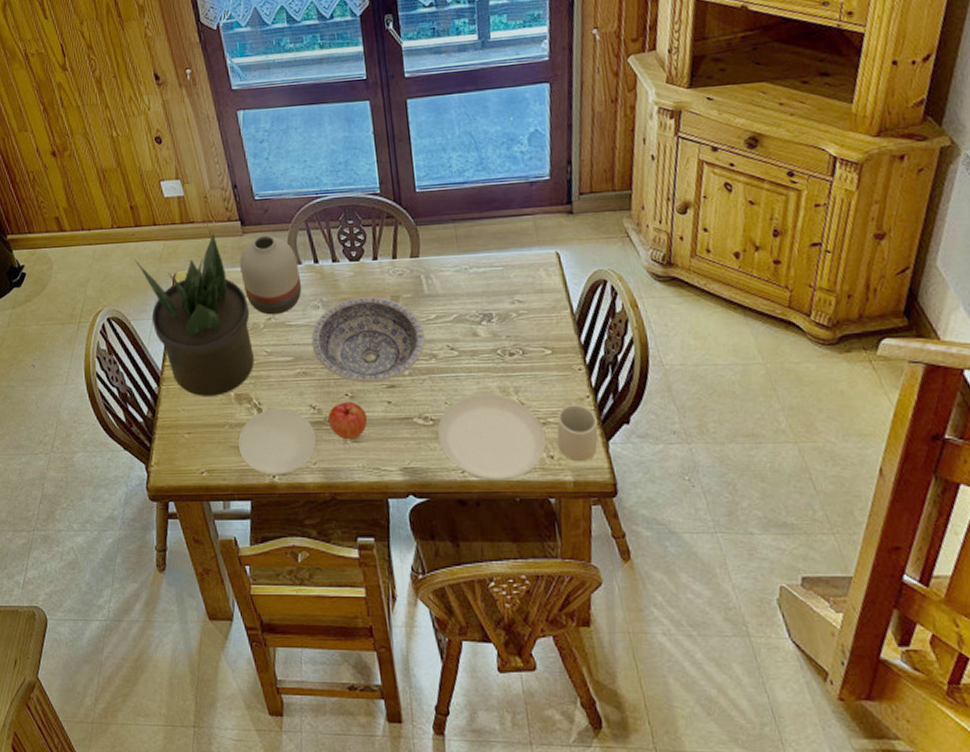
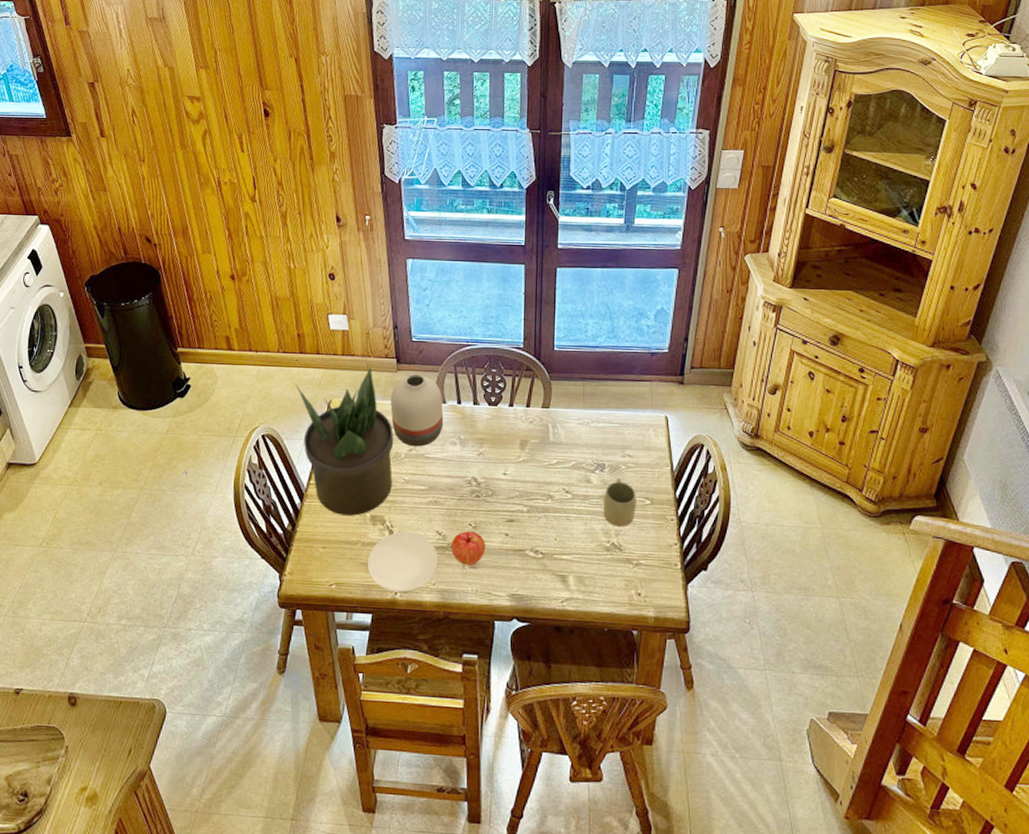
bowl: present [311,296,425,383] -> none [445,438,545,516]
plate: present [437,394,546,481] -> none [545,534,636,612]
mug: none [495,328,536,382] -> present [602,478,636,527]
cup: present [557,400,598,462] -> none [646,546,680,601]

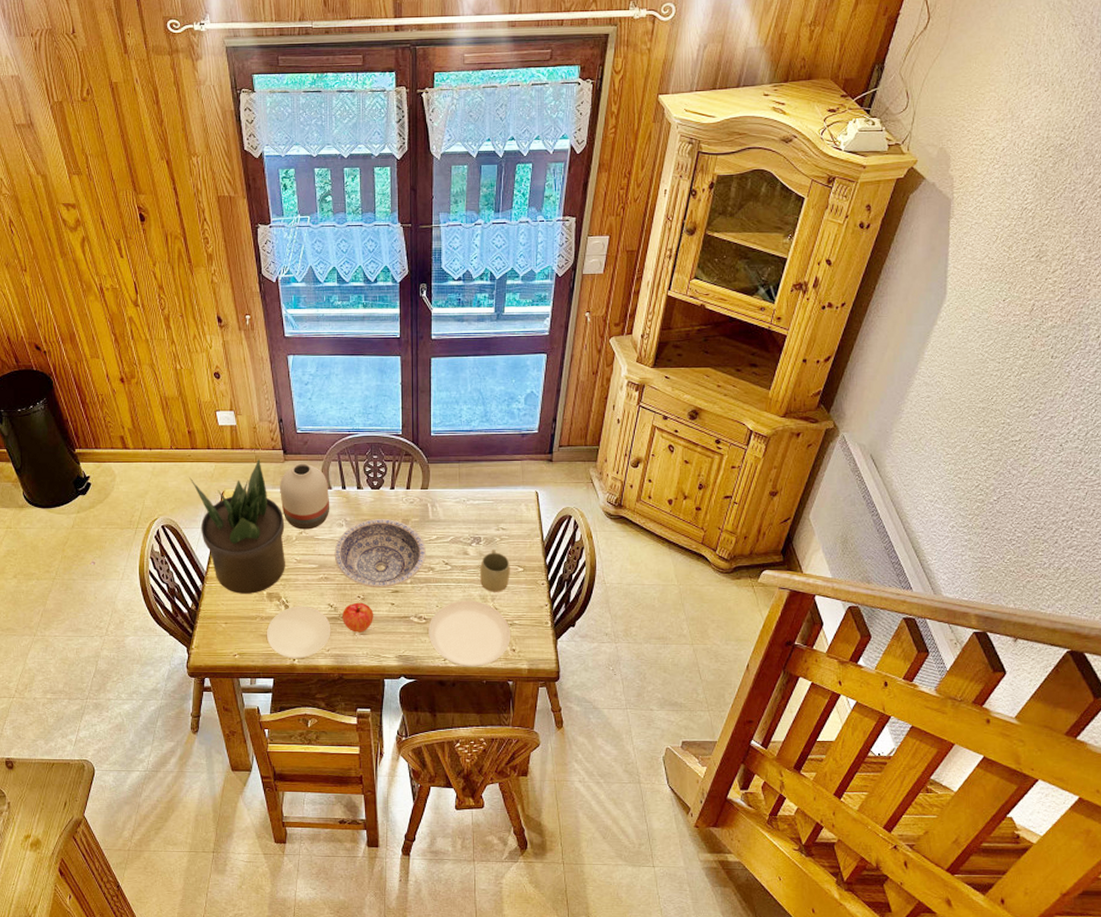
bowl: none [445,438,545,516] -> present [334,519,426,588]
plate: none [545,534,636,612] -> present [428,600,510,667]

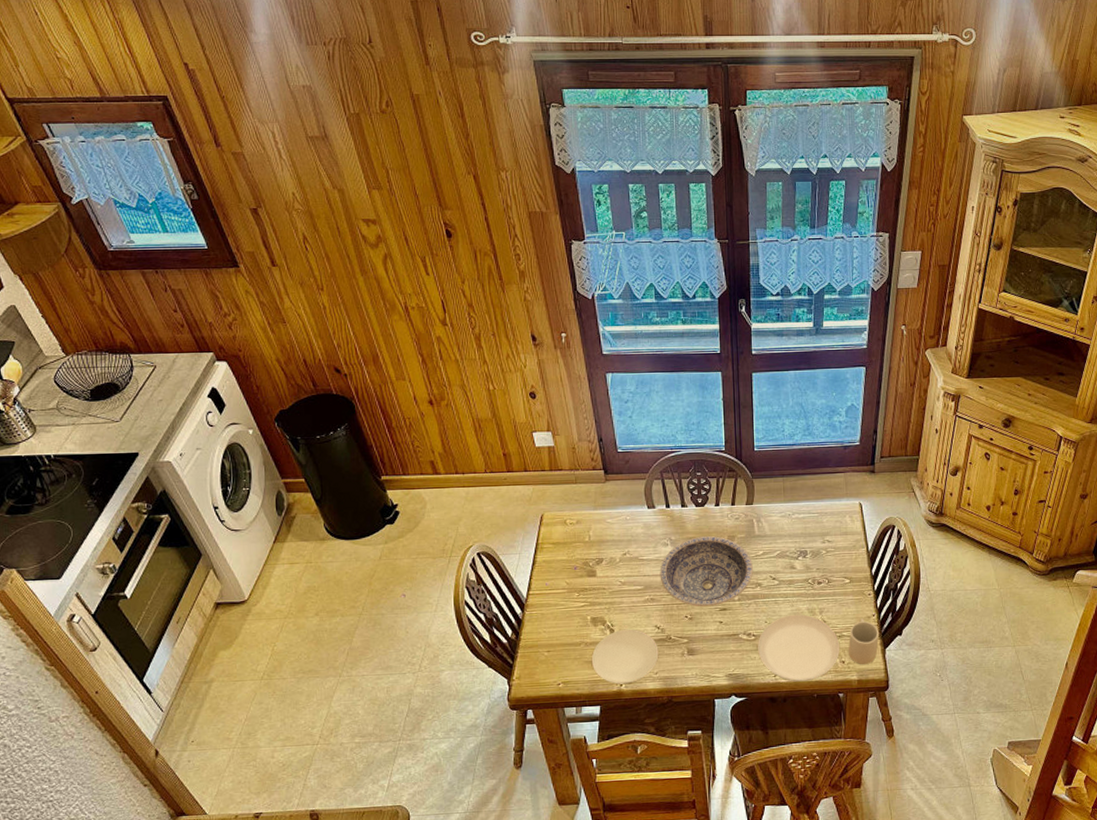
planter: present [189,458,285,594] -> none [506,479,609,620]
vase: present [280,463,330,530] -> none [601,482,654,551]
fruit: present [342,602,374,633] -> none [669,622,703,653]
mug: present [479,550,510,592] -> none [806,562,837,605]
cup: none [520,607,551,655] -> present [848,618,879,665]

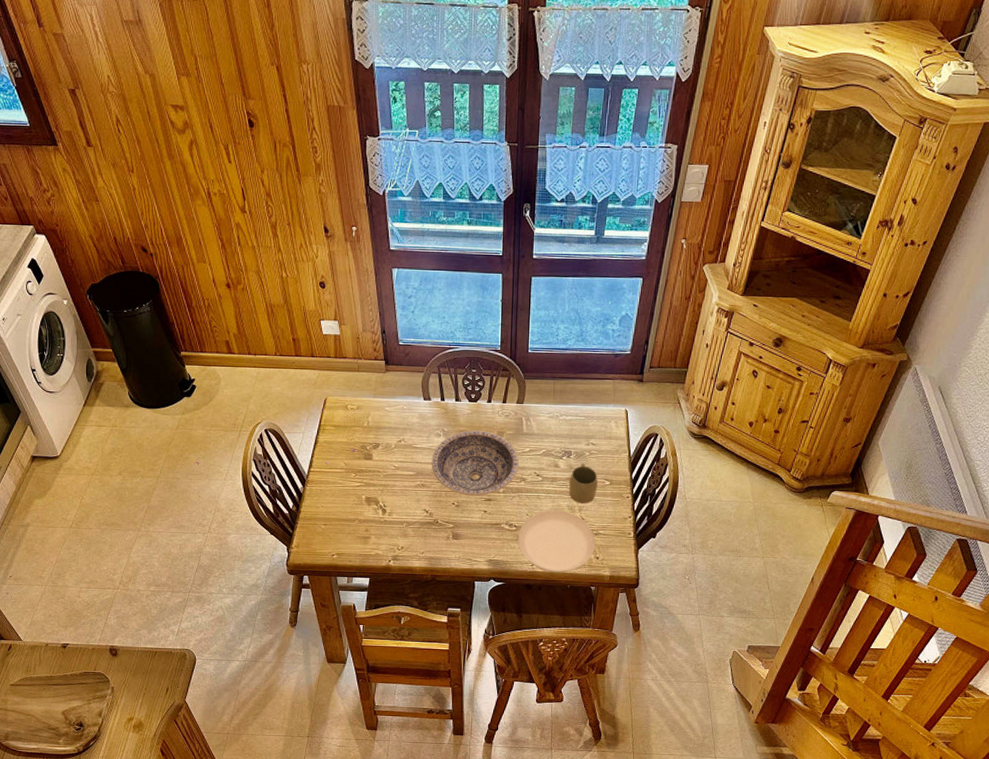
plate: present [591,628,659,684] -> none [363,510,426,560]
mug: none [806,562,837,605] -> present [568,463,598,503]
cup: present [848,618,879,665] -> none [603,519,633,563]

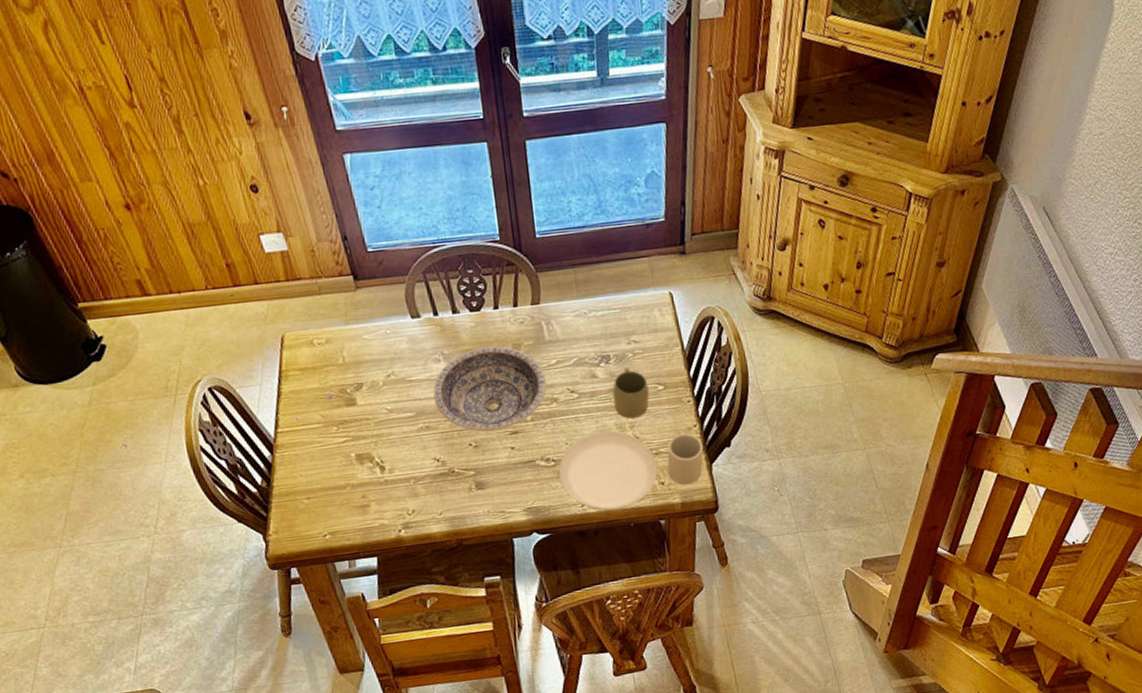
cup: none [603,519,633,563] -> present [667,430,703,485]

